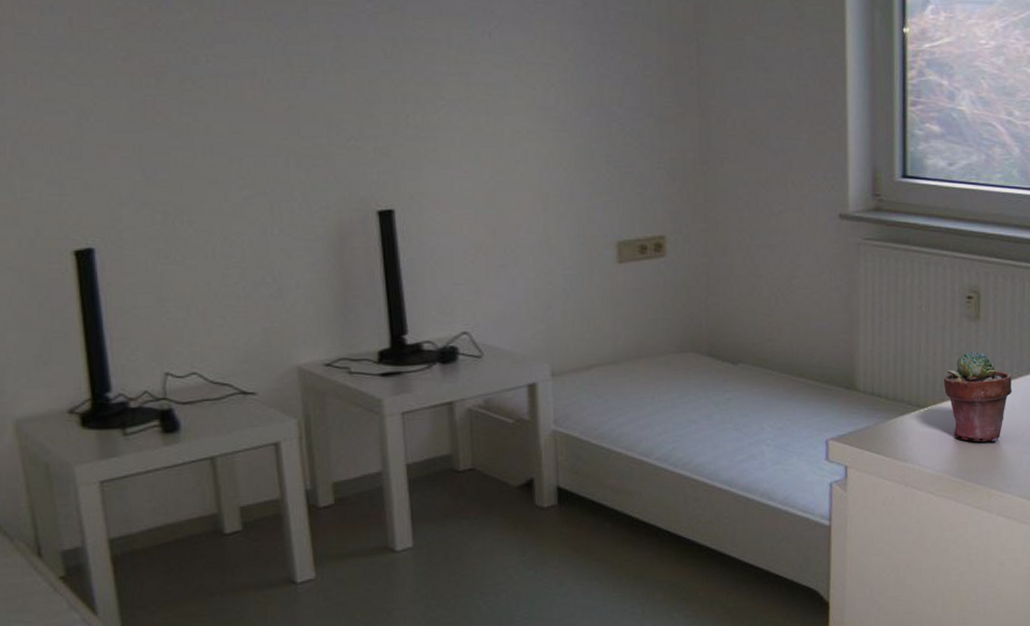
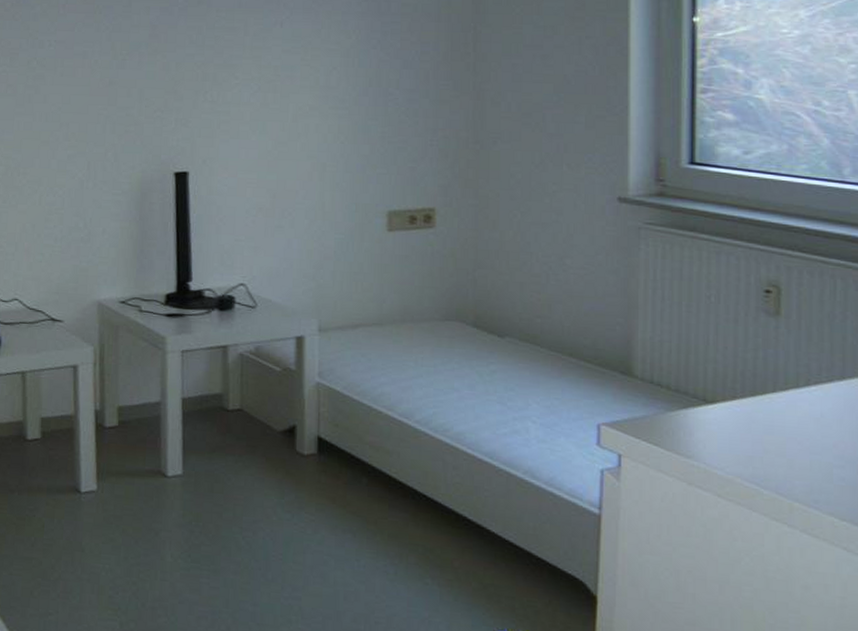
potted succulent: present [943,351,1012,442] -> none [735,348,820,450]

